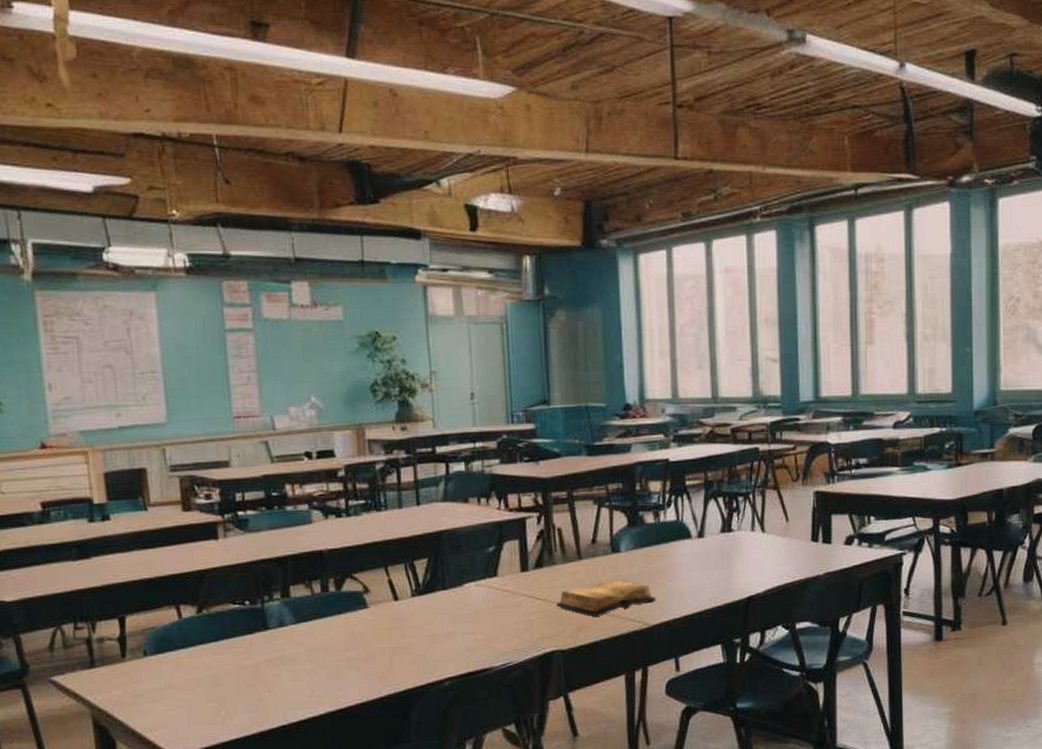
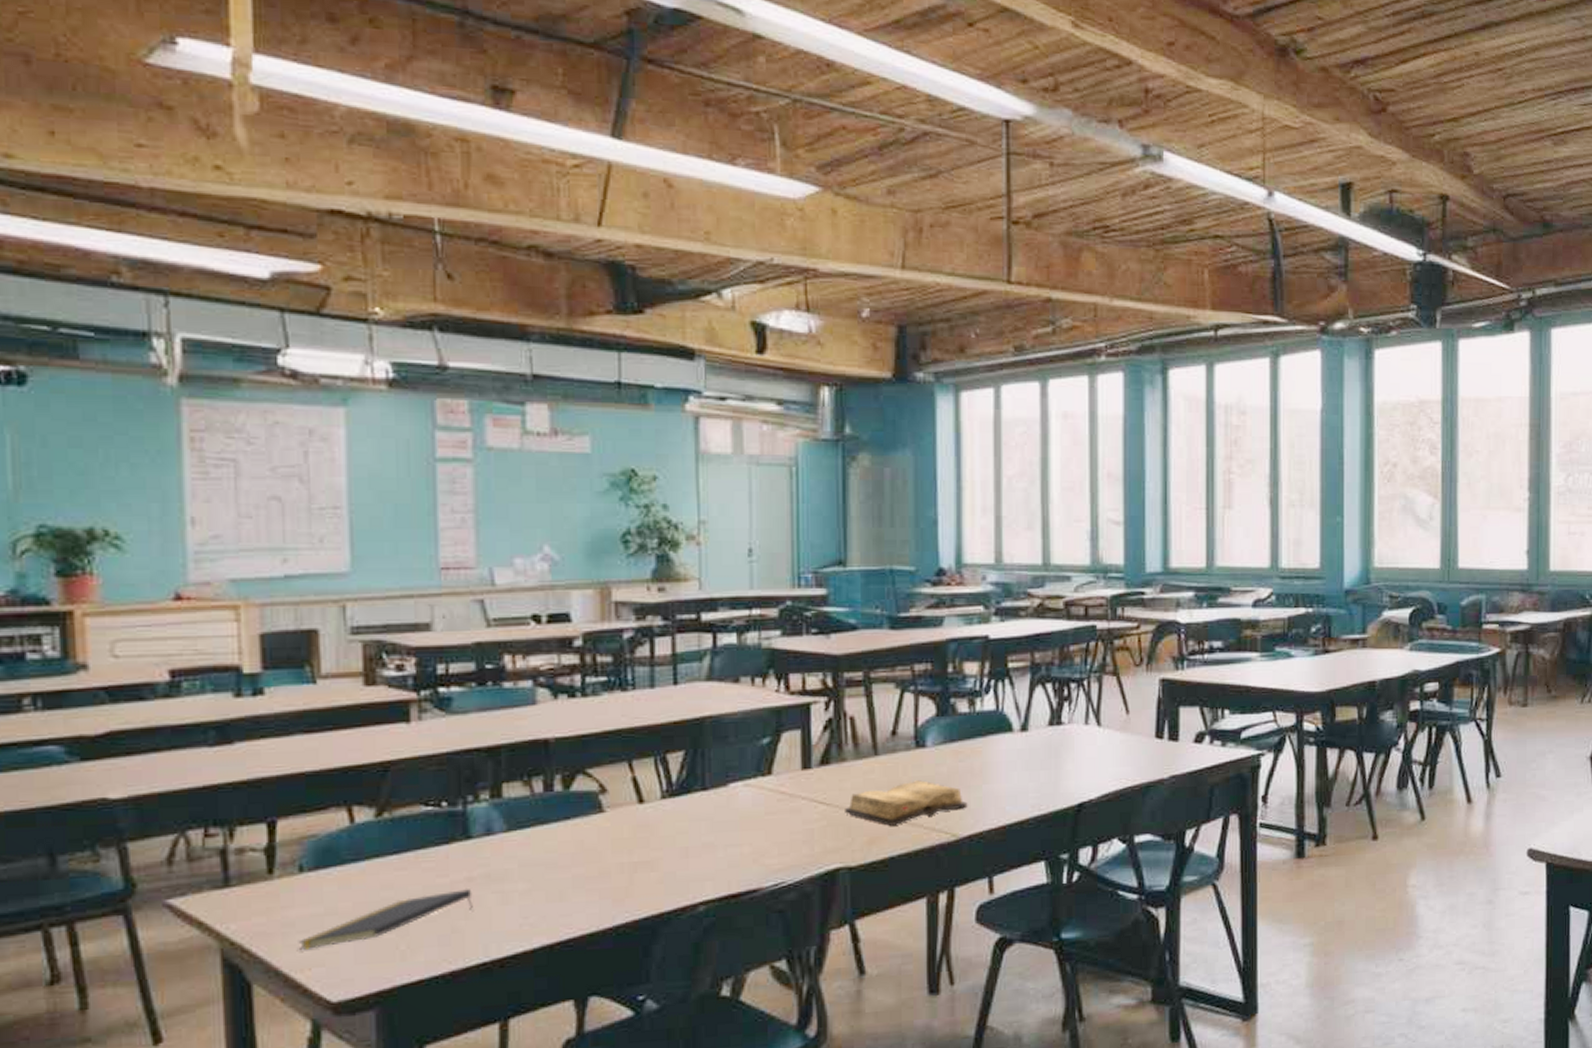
notepad: none [146,667,273,715] -> present [298,888,473,950]

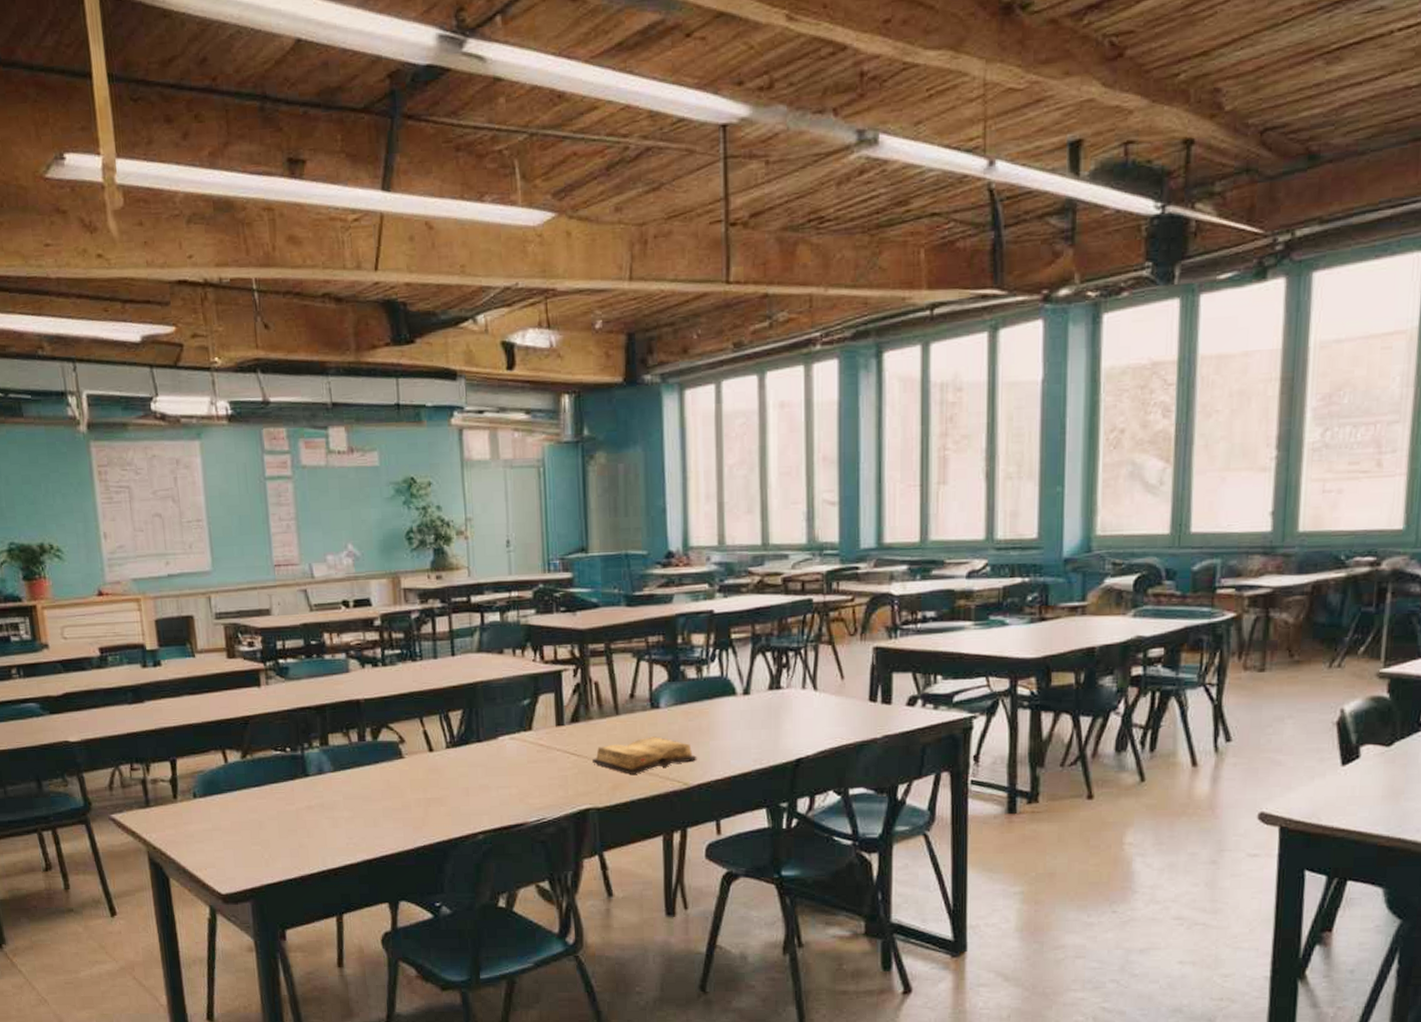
notepad: present [298,888,473,950] -> none [196,814,313,855]

